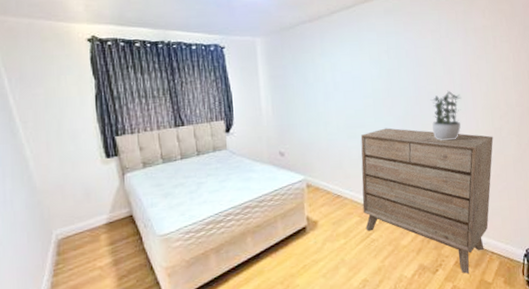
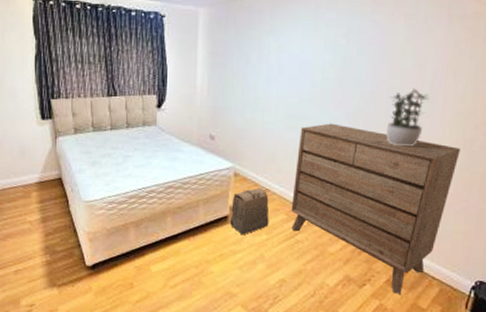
backpack: none [308,195,345,243] -> present [229,188,269,235]

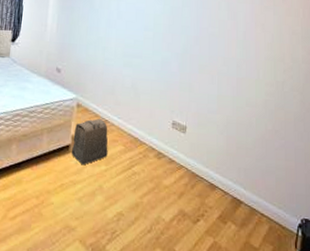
dresser: present [291,123,461,294] -> none [128,62,274,232]
potted plant: present [386,88,429,147] -> none [210,35,243,86]

